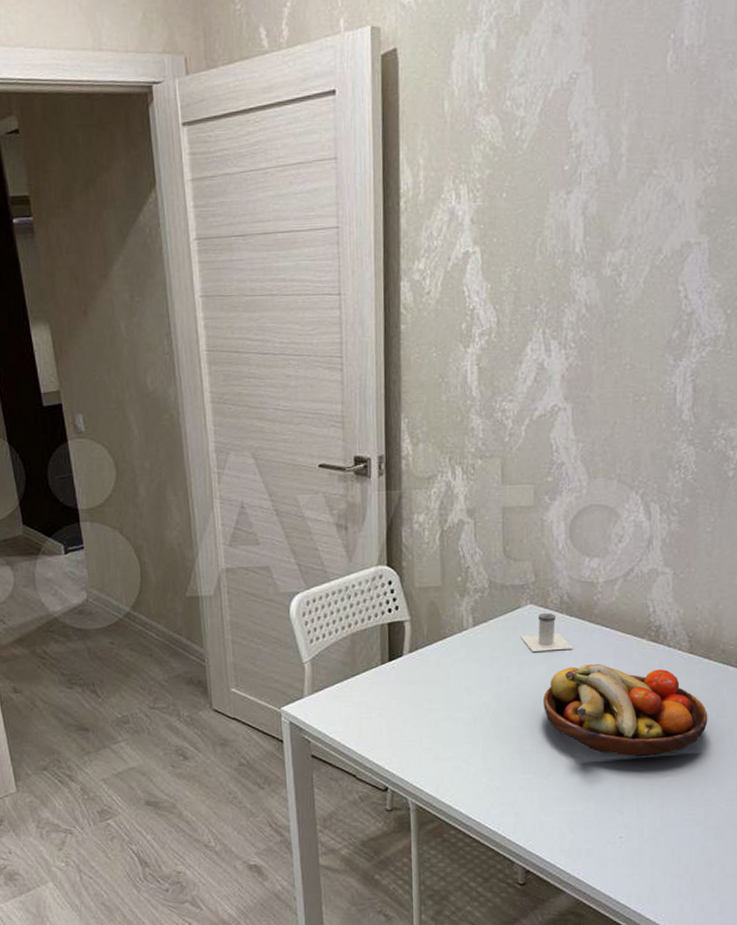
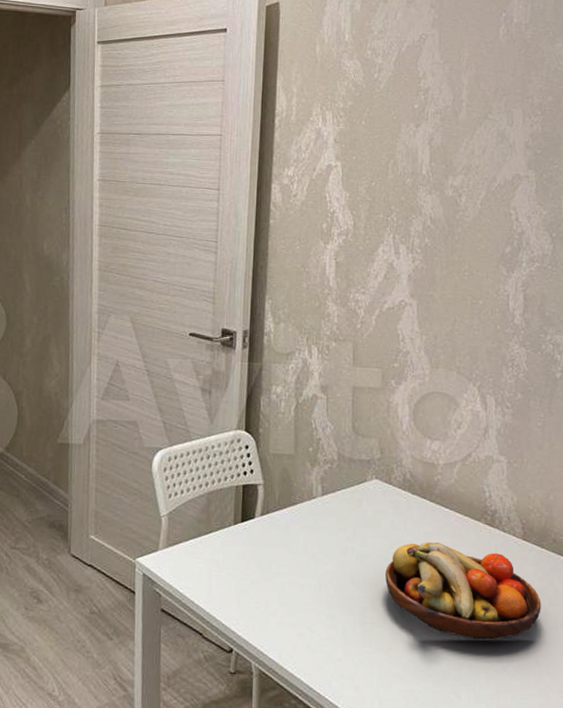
salt shaker: present [521,612,572,652] -> none [366,488,414,526]

